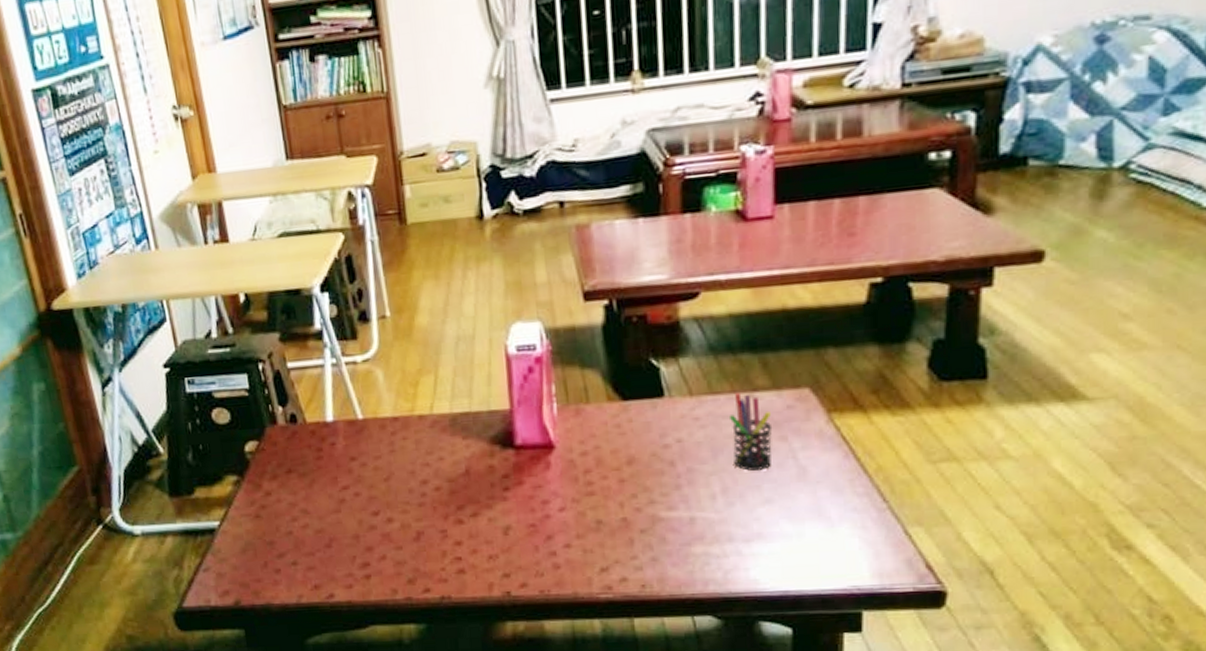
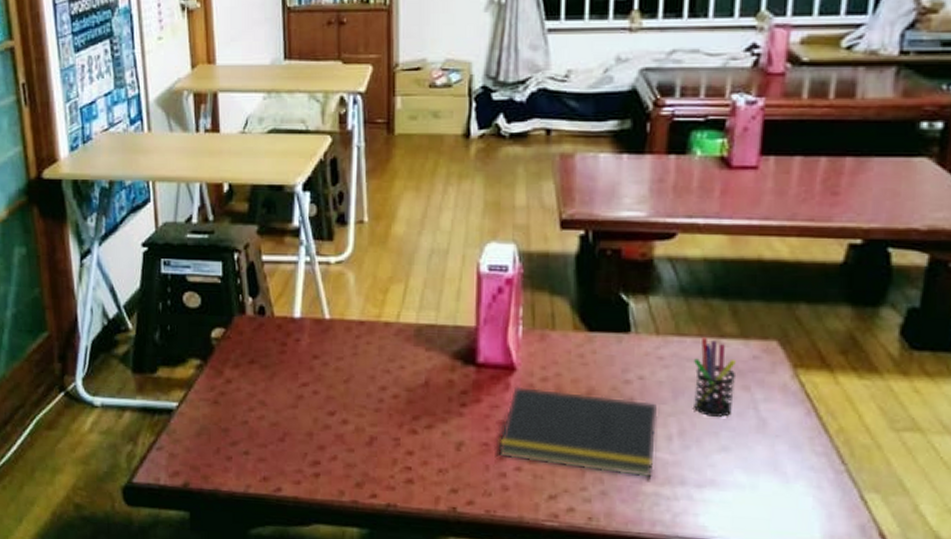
notepad: none [545,462,702,540] -> present [498,386,658,479]

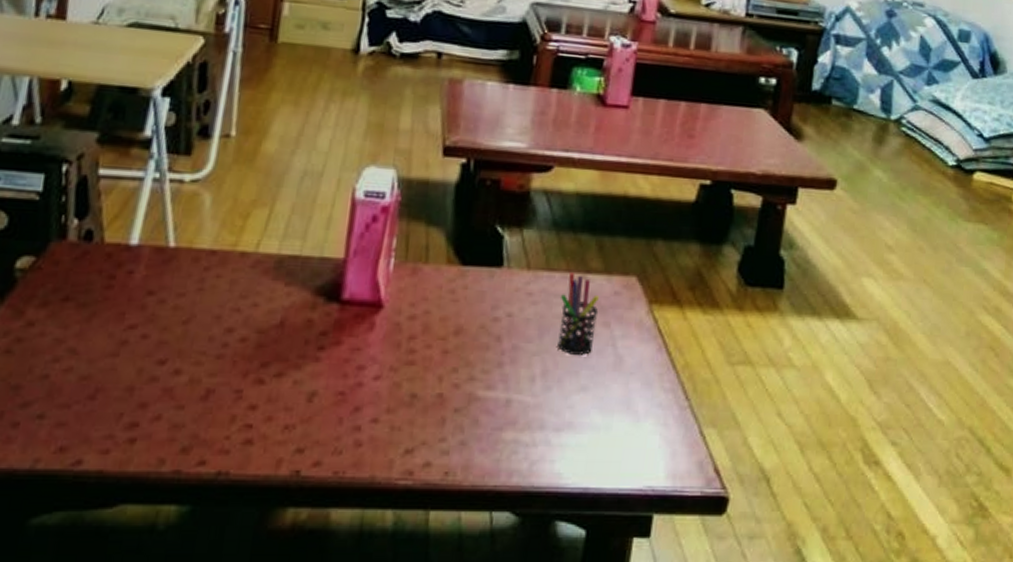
notepad: present [498,386,658,479] -> none [354,325,523,425]

